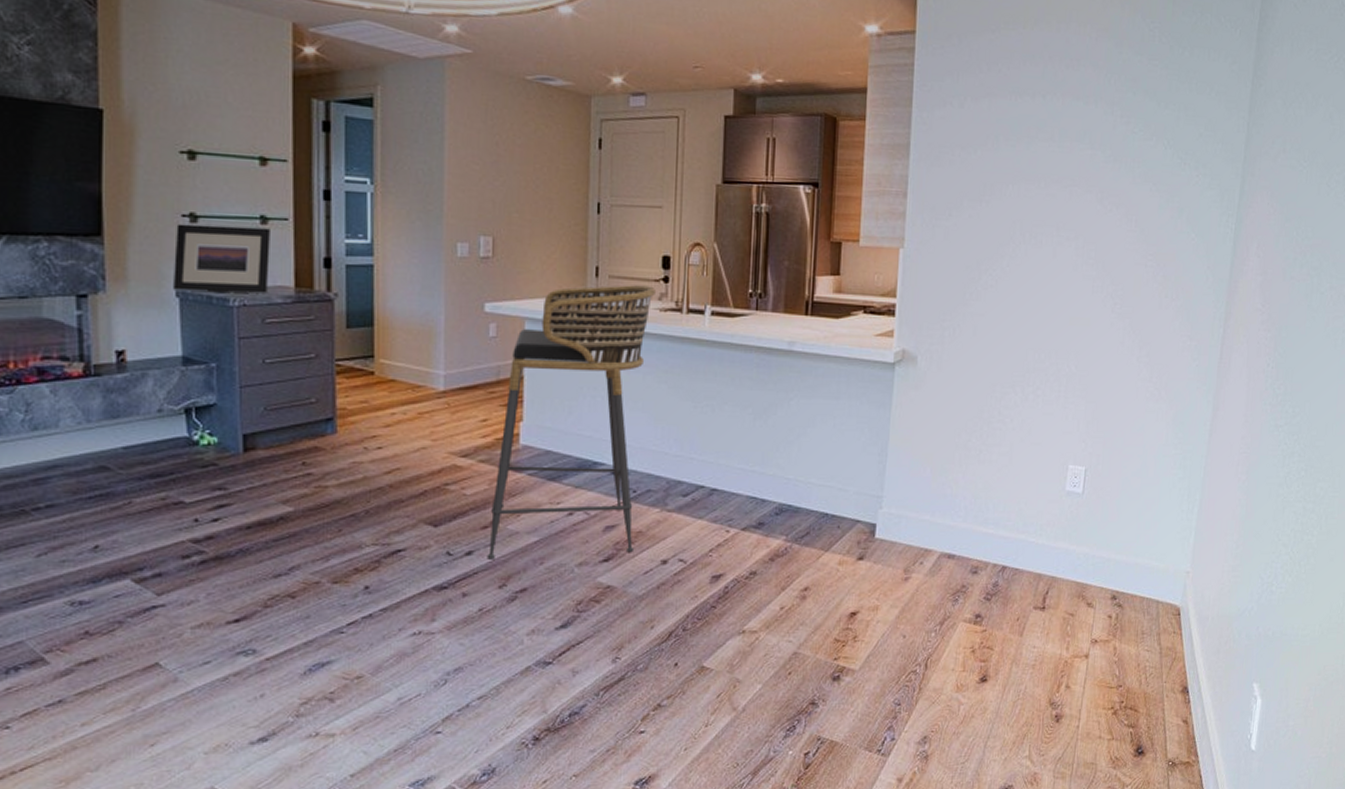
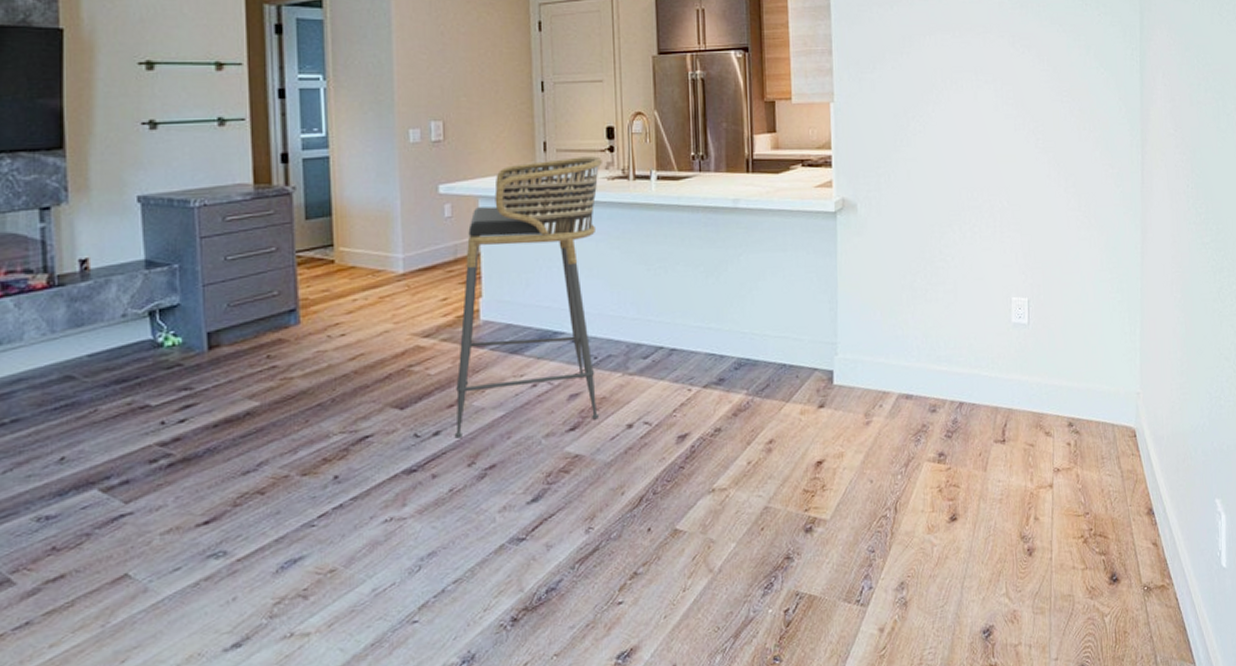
picture frame: present [174,224,270,293] -> none [135,129,228,196]

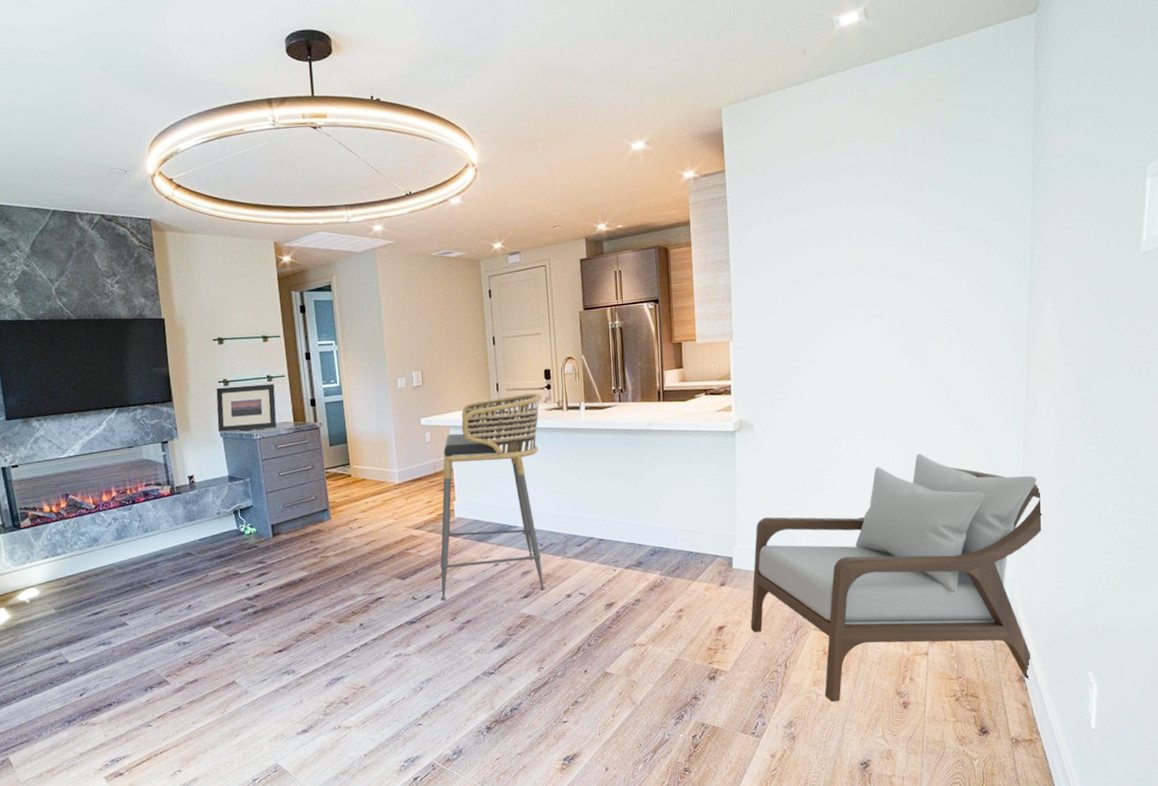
picture frame: none [135,129,228,196] -> present [216,384,277,432]
armchair: none [854,243,1165,552] -> present [750,453,1043,701]

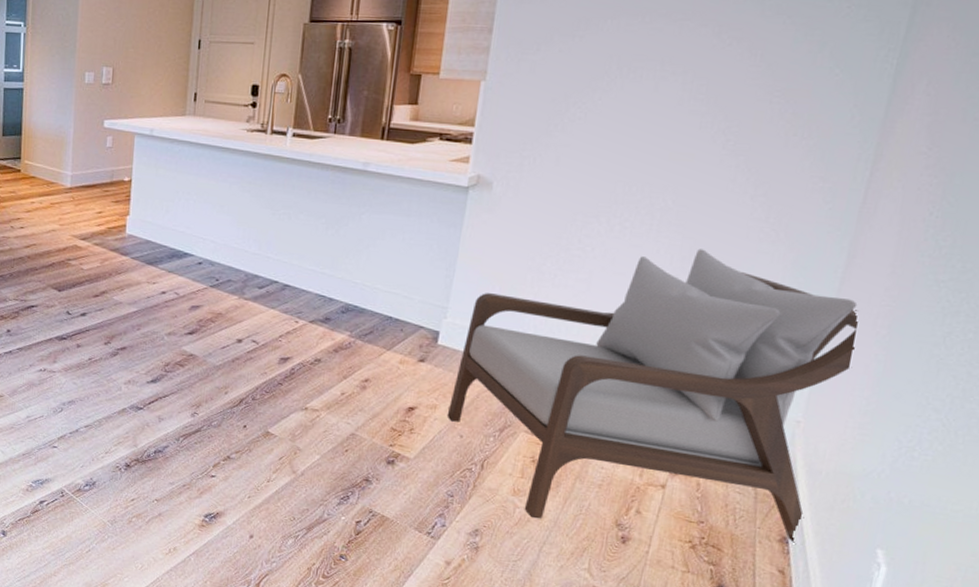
bar stool: present [440,393,546,601] -> none [96,108,246,330]

